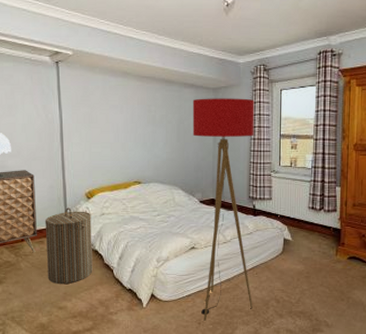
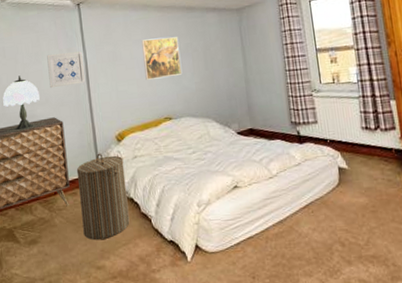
wall art: none [21,108,59,142] -> present [47,51,85,89]
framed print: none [118,106,155,145] -> present [141,37,183,80]
floor lamp: present [192,98,254,321] -> none [216,14,313,274]

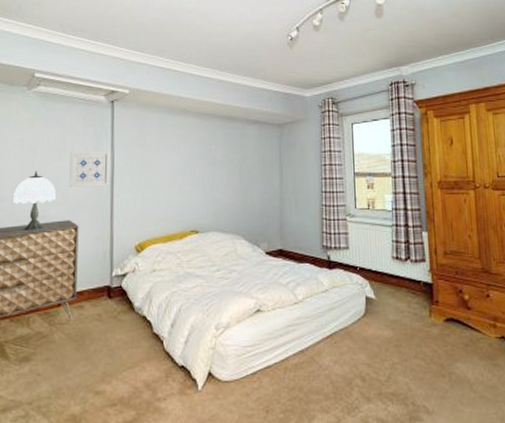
laundry hamper: present [76,153,130,241] -> none [85,263,140,361]
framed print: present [141,37,183,80] -> none [175,145,215,189]

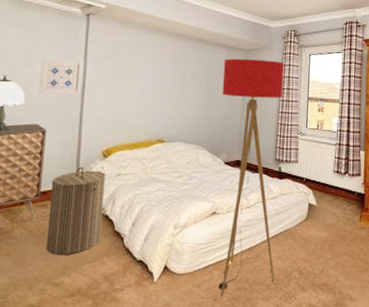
laundry hamper: none [85,263,140,361] -> present [46,166,106,256]
floor lamp: none [256,134,332,408] -> present [218,58,285,297]

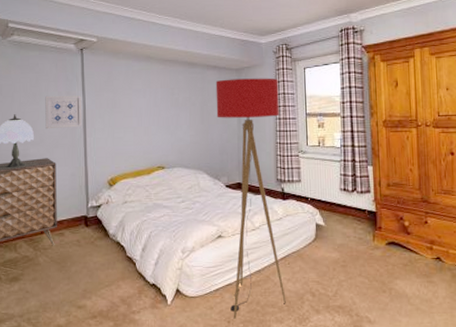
laundry hamper: present [46,166,106,256] -> none [65,196,115,281]

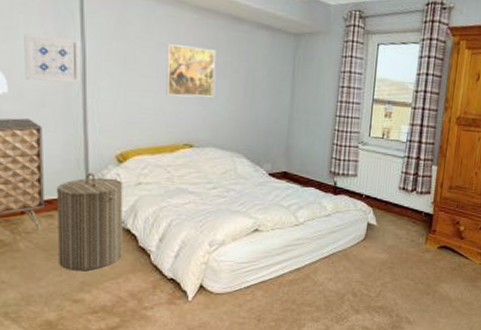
laundry hamper: none [65,196,115,281] -> present [56,172,123,272]
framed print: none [142,89,179,129] -> present [166,44,217,97]
floor lamp: present [215,78,286,319] -> none [262,44,345,317]

